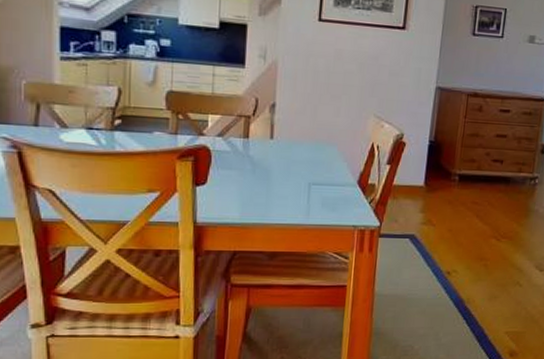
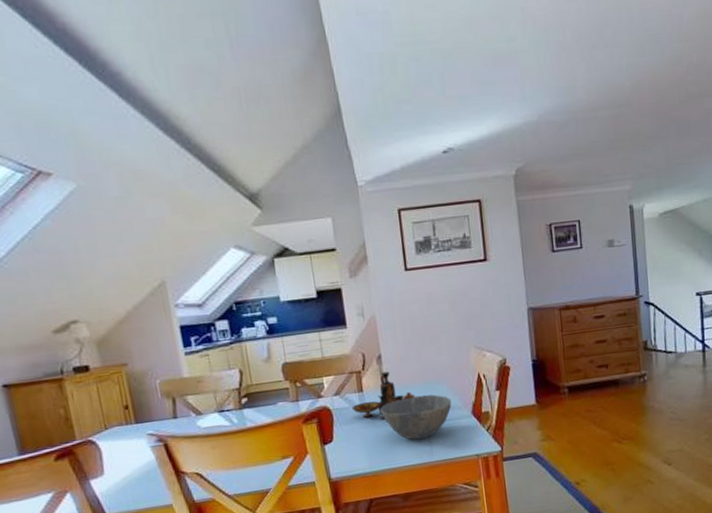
vase: none [233,122,303,171] -> present [351,371,416,419]
bowl: none [262,153,339,199] -> present [379,394,452,440]

